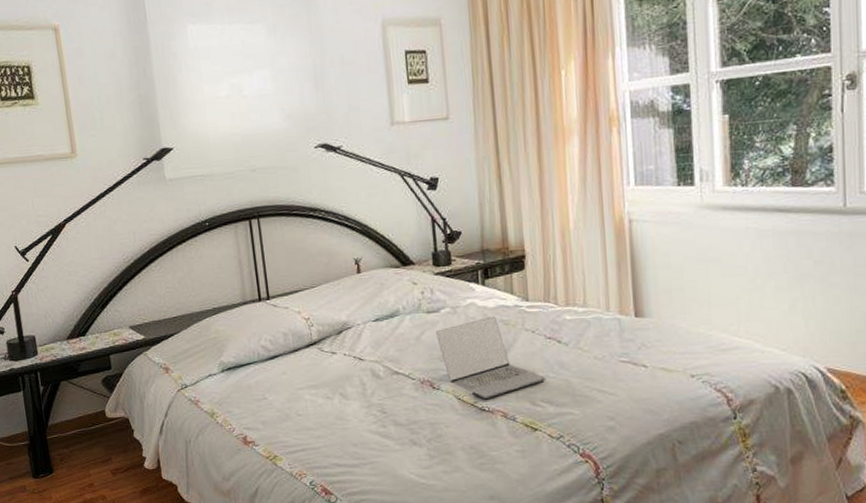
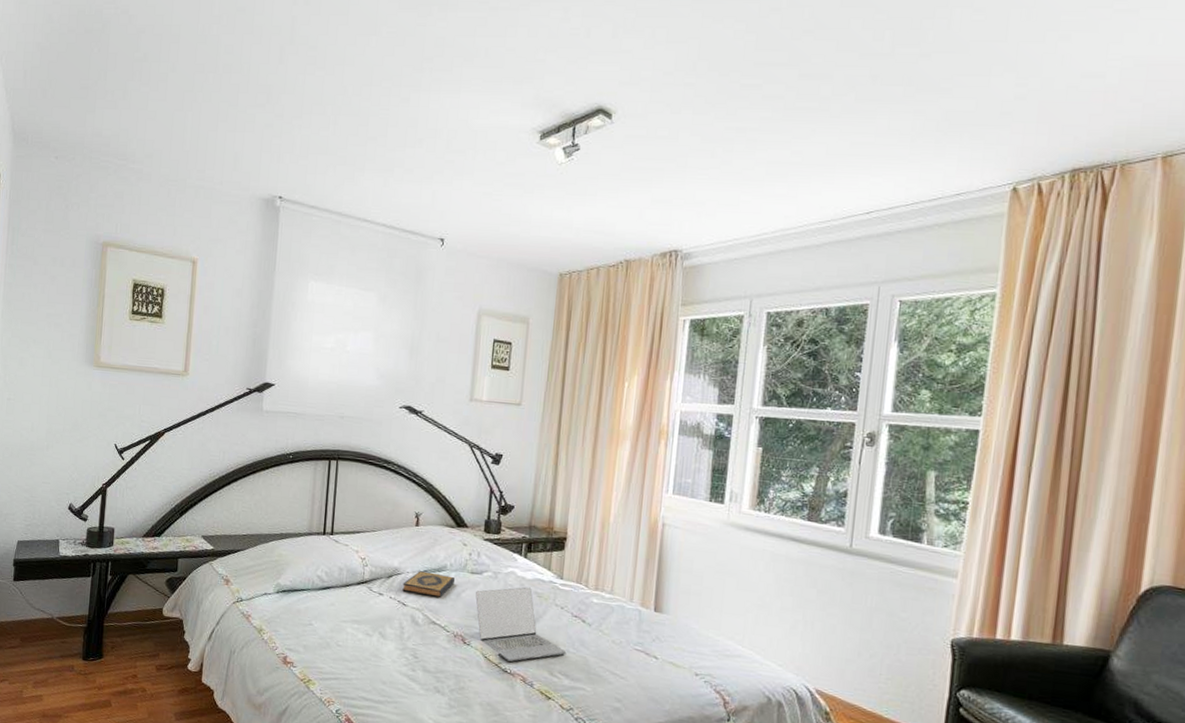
hardback book: none [355,320,412,346] -> present [402,571,456,597]

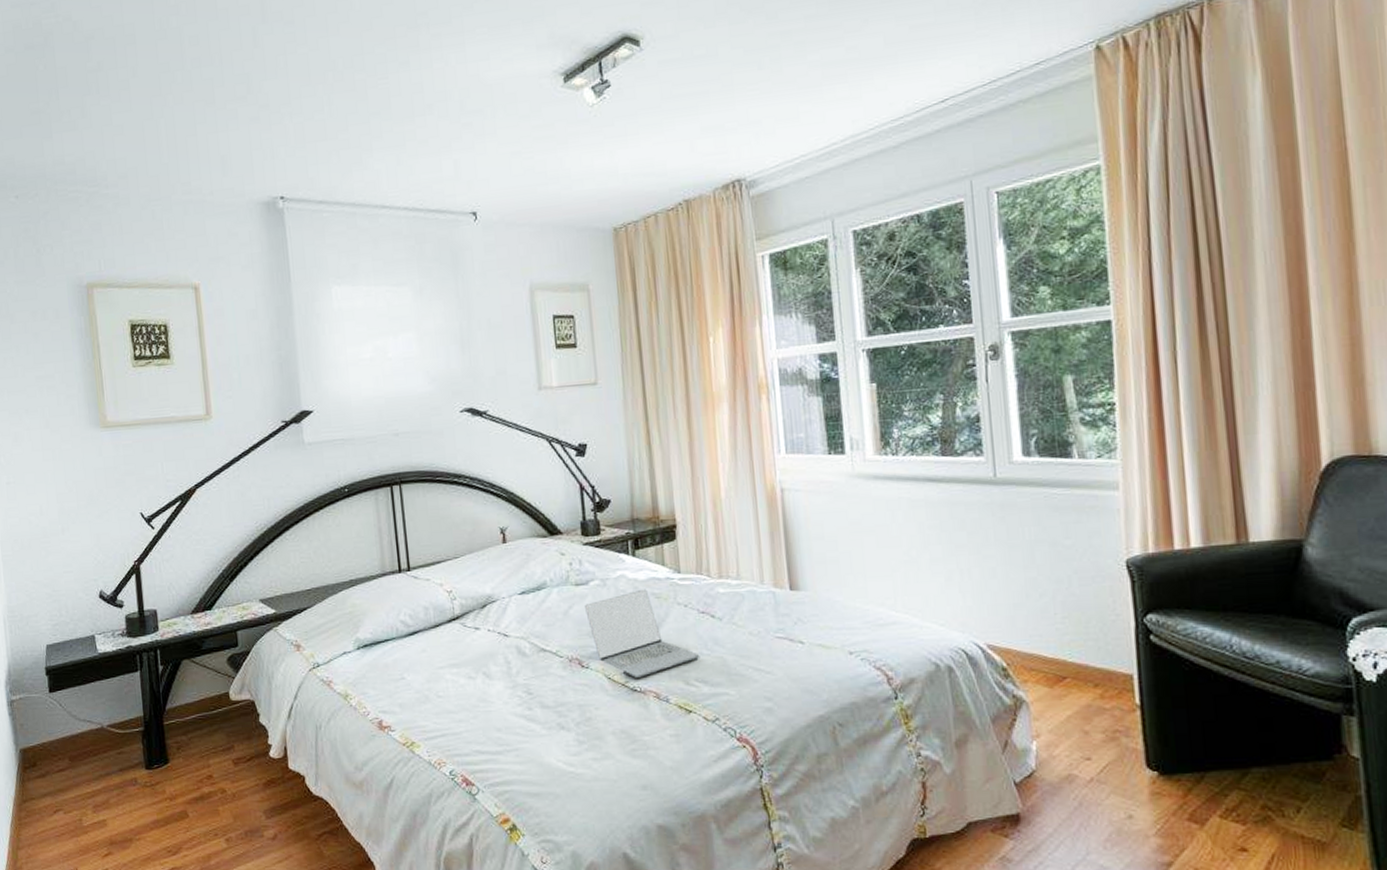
hardback book: present [402,571,456,597] -> none [500,592,559,621]

